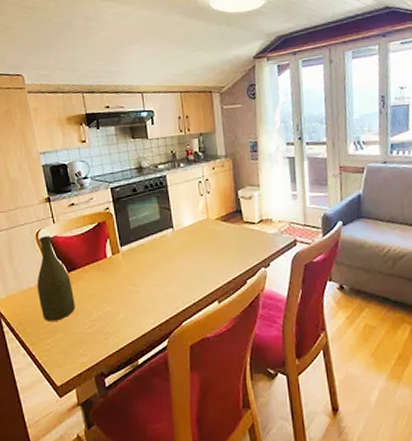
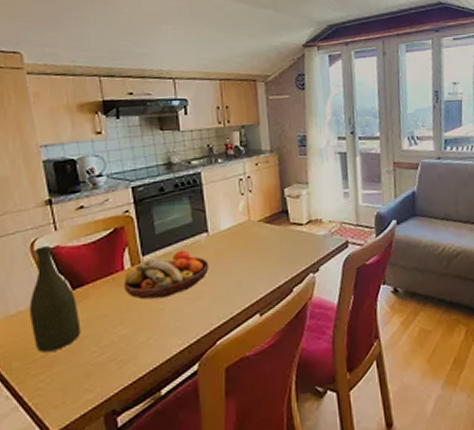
fruit bowl: none [106,243,175,284] -> present [123,250,209,300]

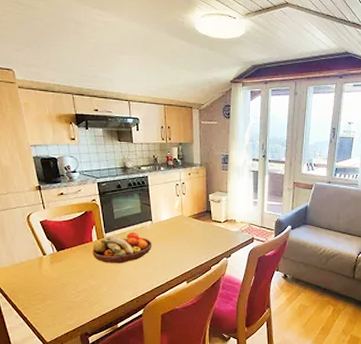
bottle: present [29,246,81,352] -> none [28,219,64,291]

